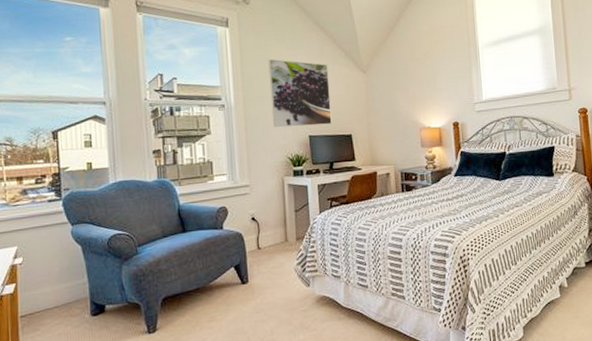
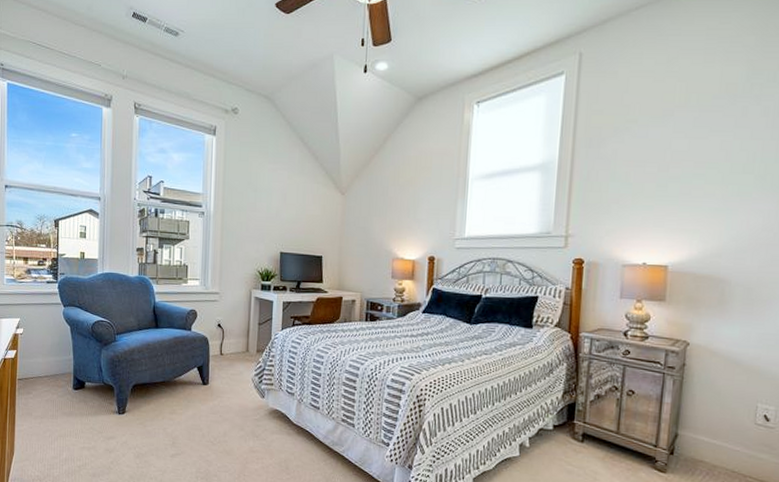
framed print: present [268,58,332,127] -> none [247,171,307,243]

